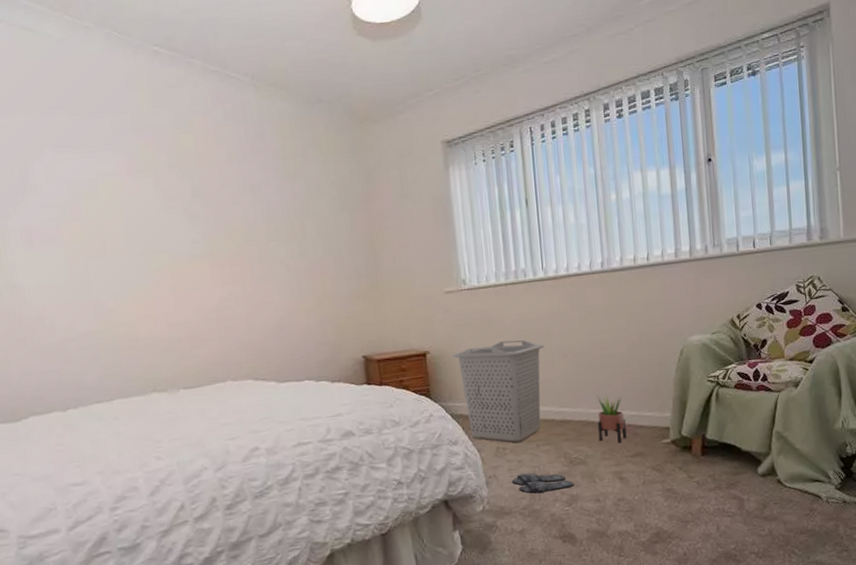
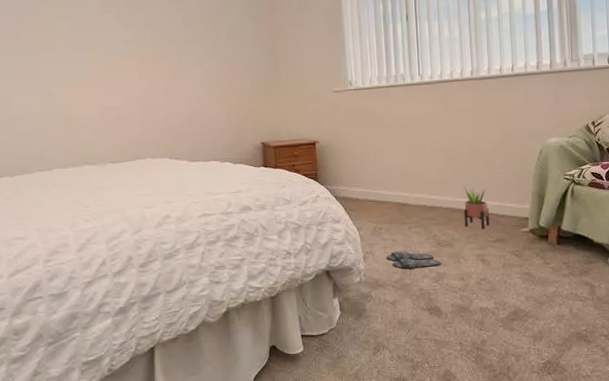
laundry basket: present [452,340,544,443] -> none [338,135,418,224]

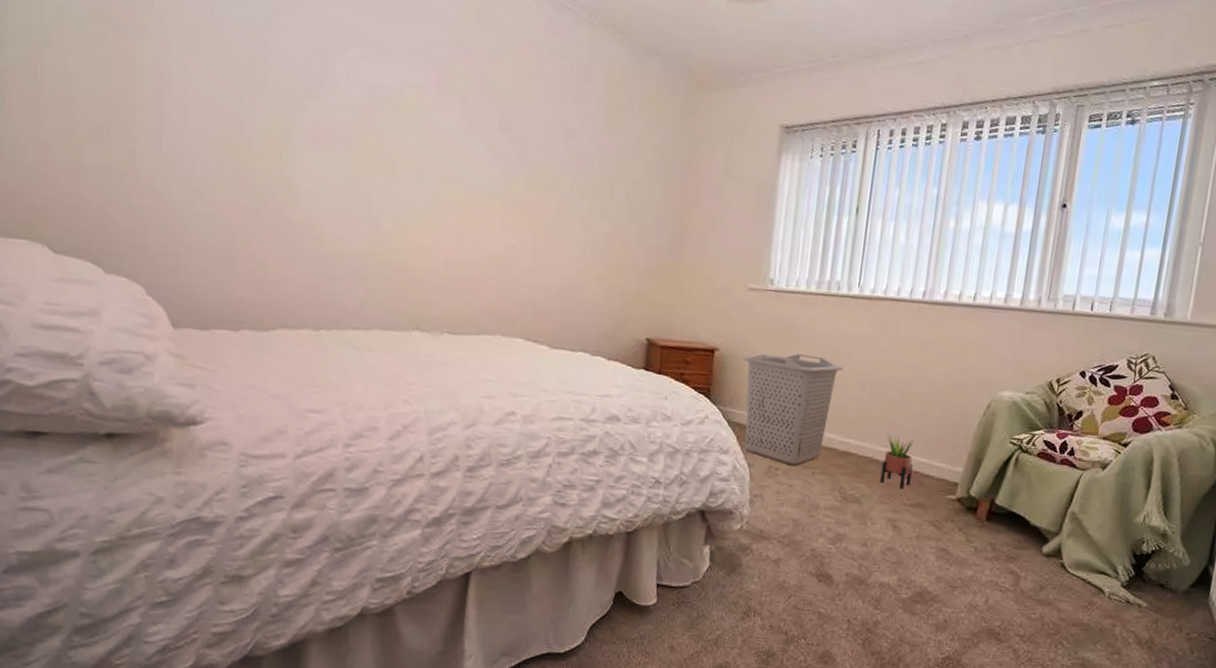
laundry basket: none [338,135,418,224] -> present [742,354,843,466]
slippers: present [386,251,441,269] -> none [778,499,843,525]

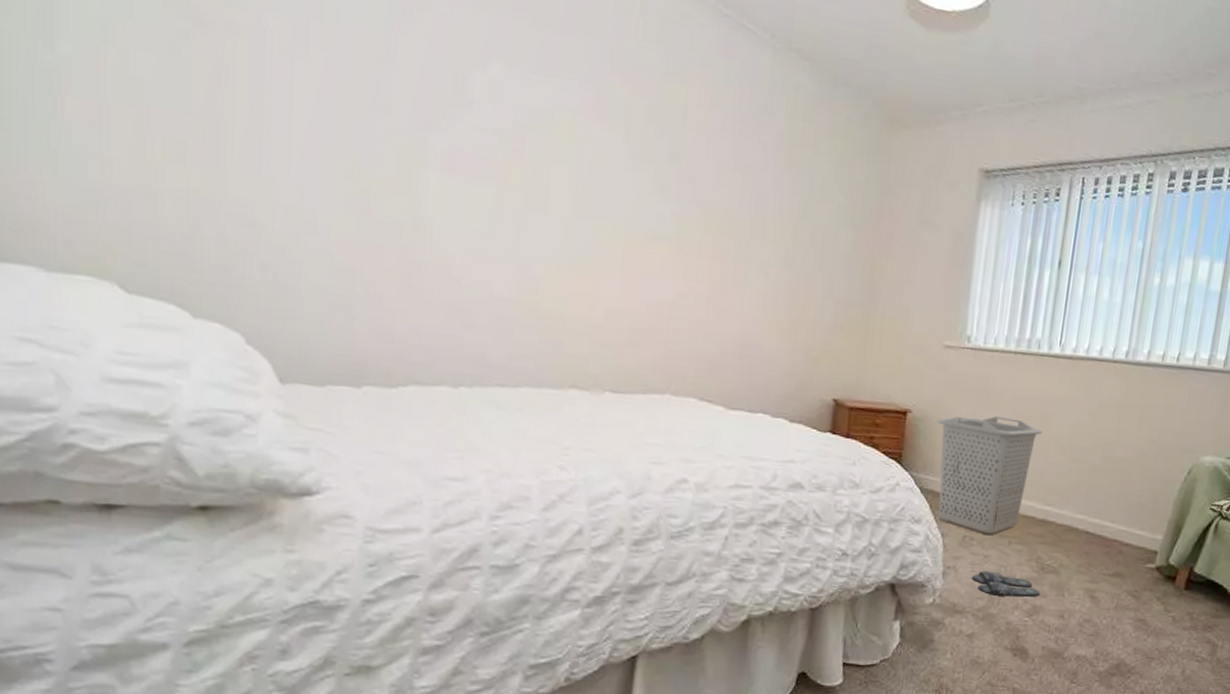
slippers: none [778,499,843,525] -> present [972,570,1040,597]
potted plant: present [879,434,915,489] -> none [1078,501,1114,559]

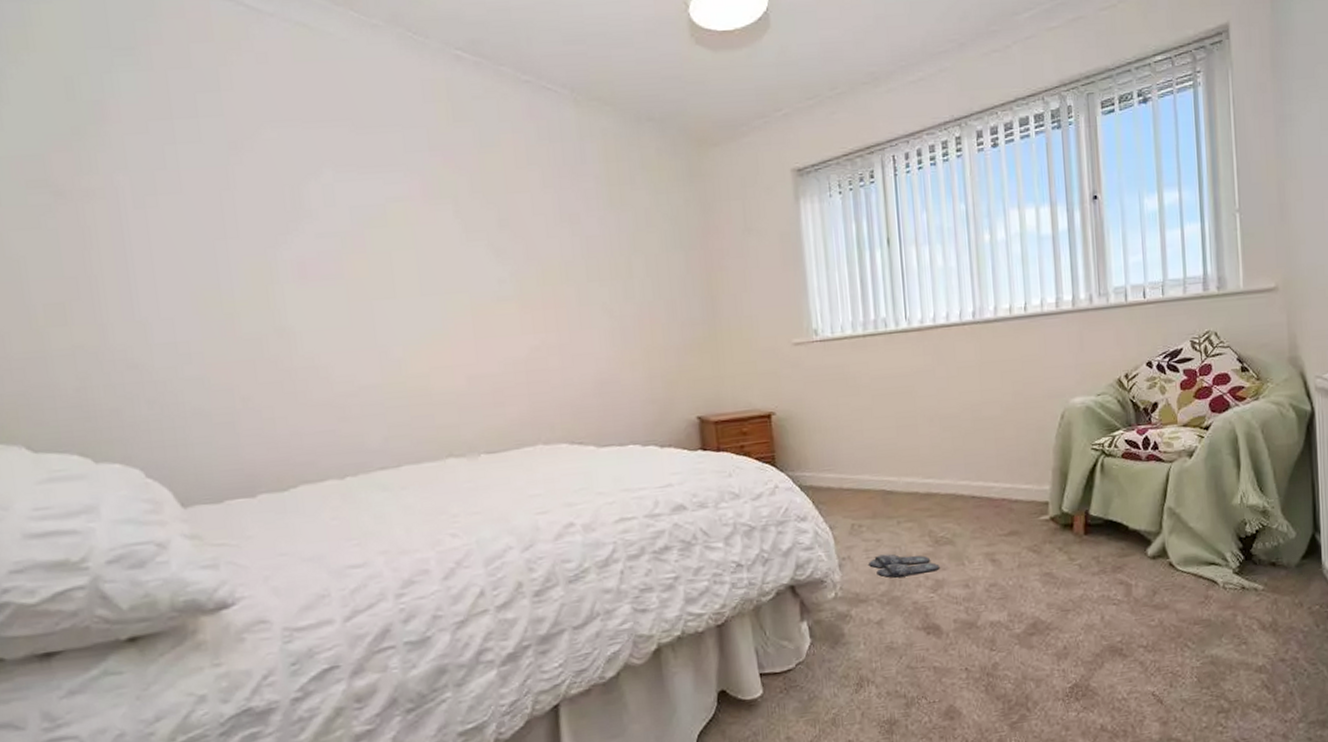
laundry basket: present [936,416,1042,536] -> none [801,400,907,520]

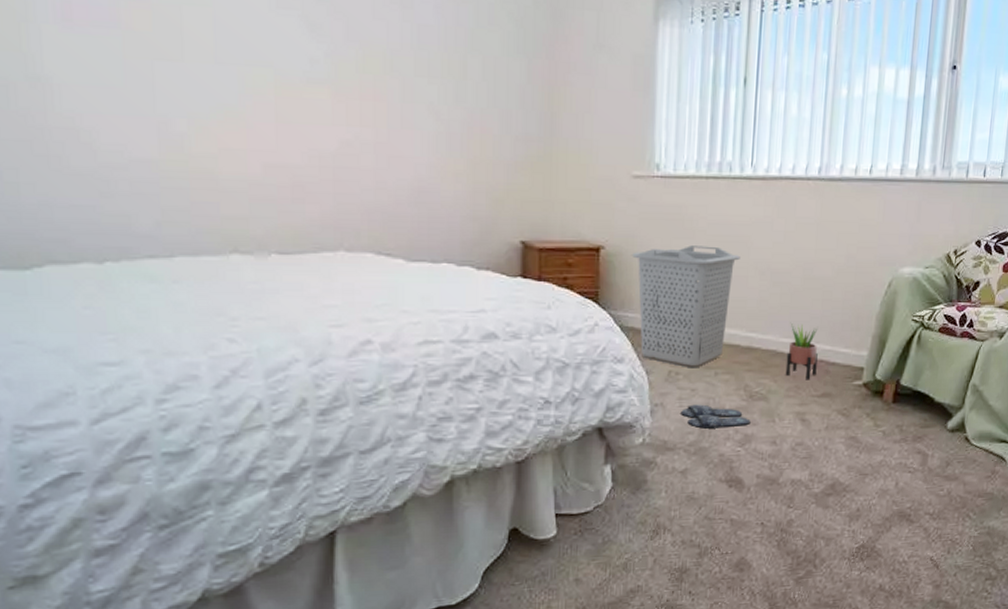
laundry basket: none [801,400,907,520] -> present [631,245,740,368]
potted plant: none [967,465,1000,520] -> present [785,323,818,380]

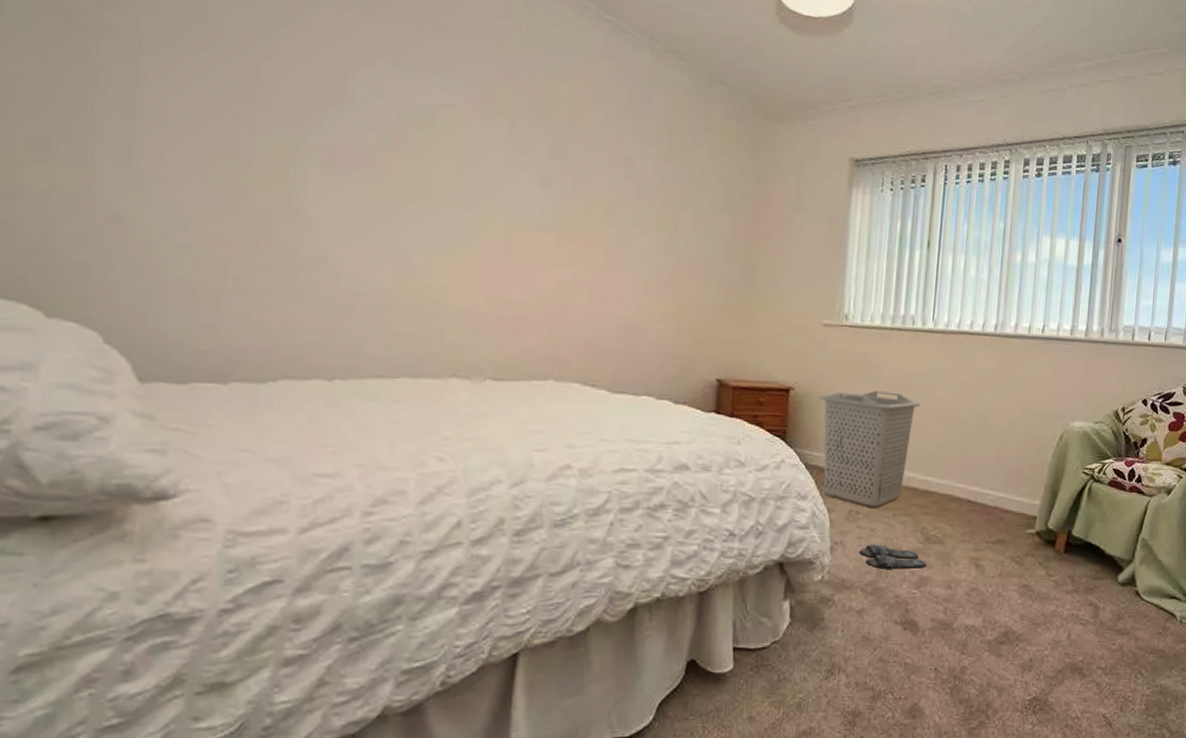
potted plant: present [785,323,818,380] -> none [961,470,993,526]

